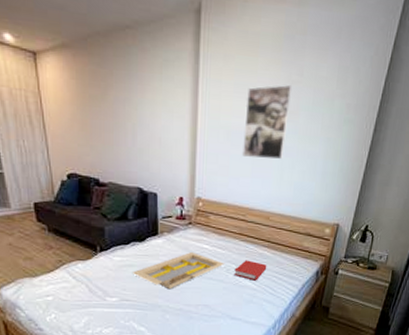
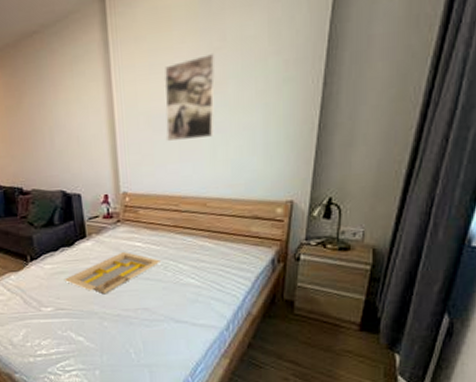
book: present [234,260,267,281] -> none [173,254,211,277]

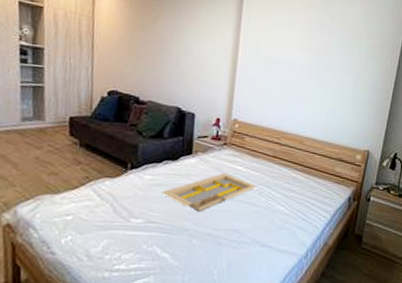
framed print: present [164,54,215,142] -> none [279,24,325,88]

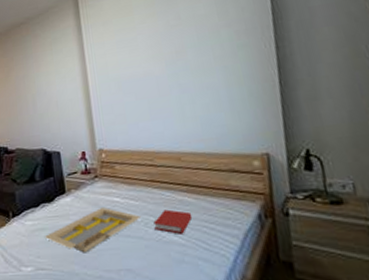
book: none [266,183,300,205] -> present [153,209,193,234]

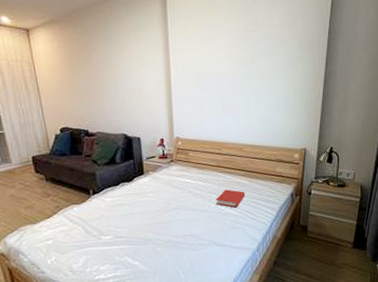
serving tray: present [45,208,141,253] -> none [124,187,206,224]

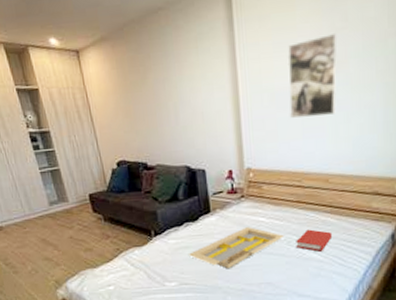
serving tray: none [124,187,206,224] -> present [189,227,284,269]
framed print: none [211,34,250,99] -> present [288,34,337,119]

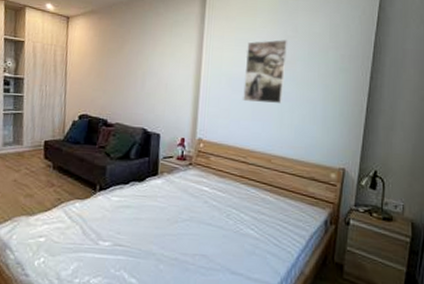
serving tray: present [189,227,284,269] -> none [129,194,224,235]
book: present [296,229,333,252] -> none [235,205,270,229]

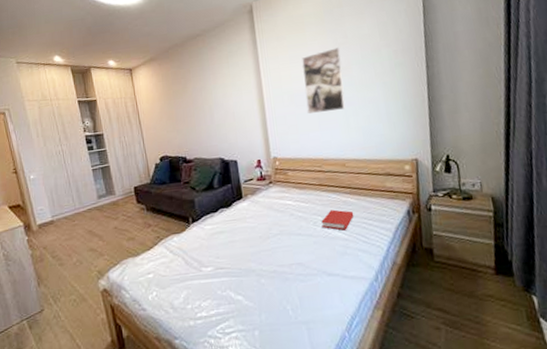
book: none [235,205,270,229] -> present [321,209,354,231]

